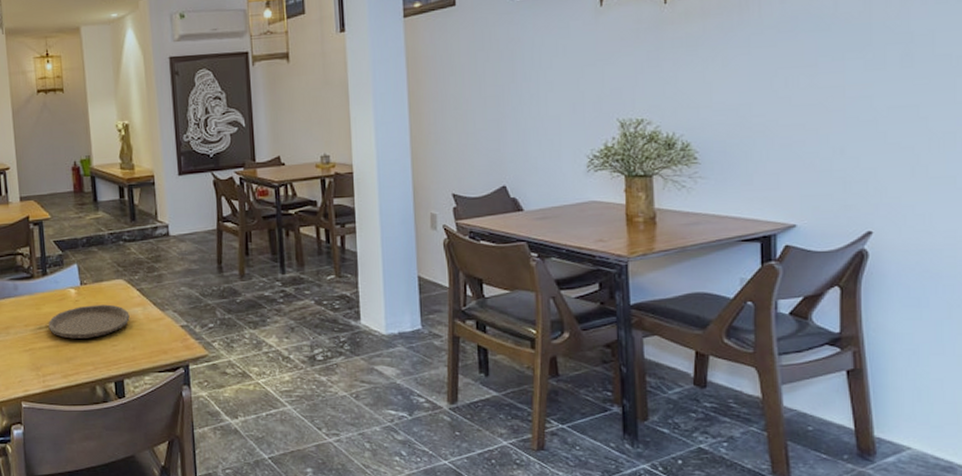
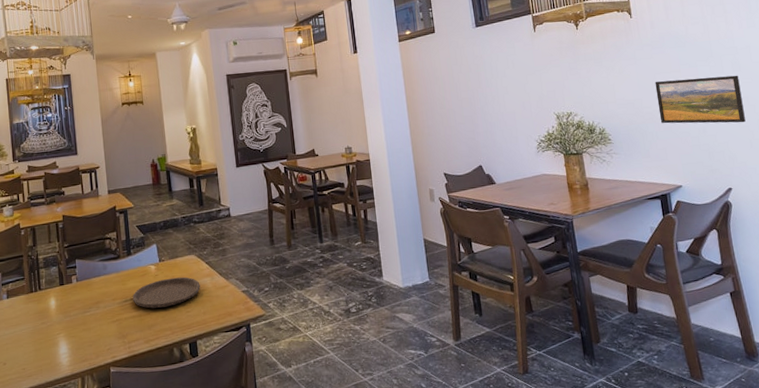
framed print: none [775,73,909,142] -> present [655,75,746,124]

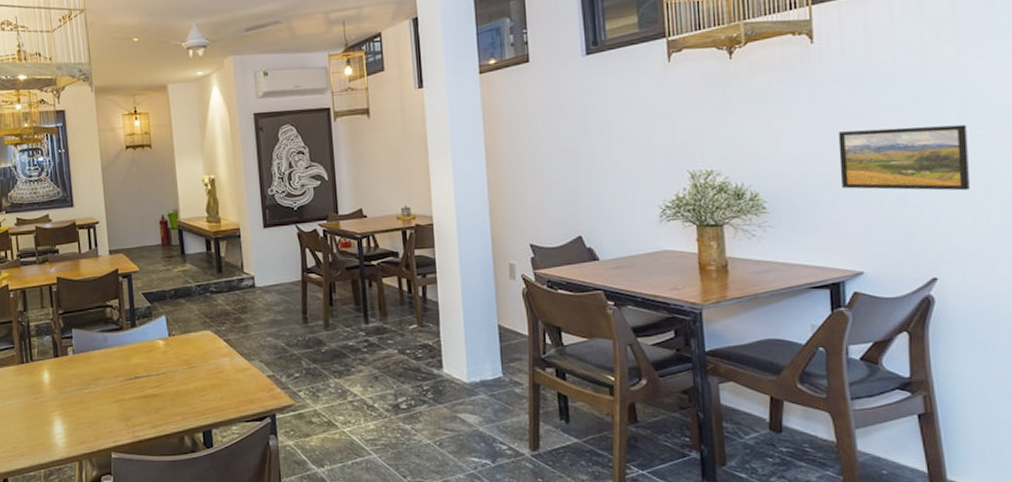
plate: present [132,277,200,308] -> none [137,355,217,389]

